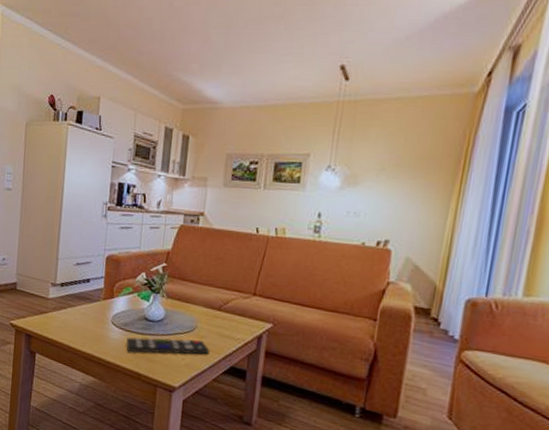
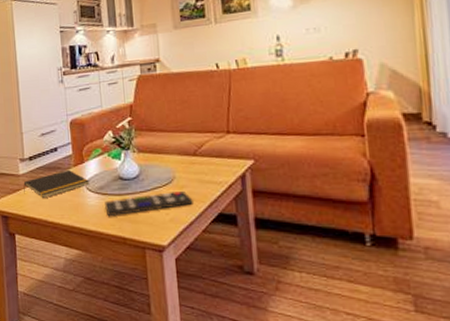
notepad: none [51,301,116,325] -> present [23,169,90,198]

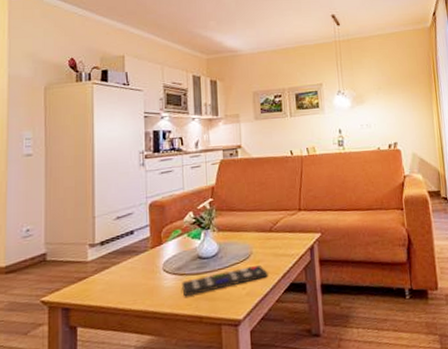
notepad: present [23,169,90,198] -> none [92,252,168,284]

